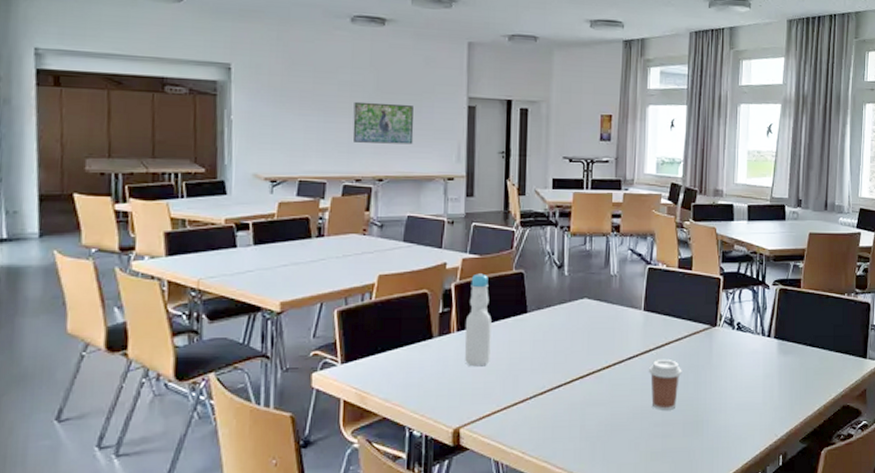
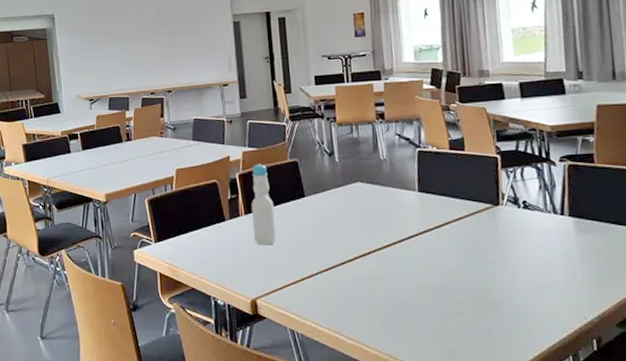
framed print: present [352,101,414,145] -> none [143,28,192,63]
coffee cup: present [649,360,682,410] -> none [431,239,467,288]

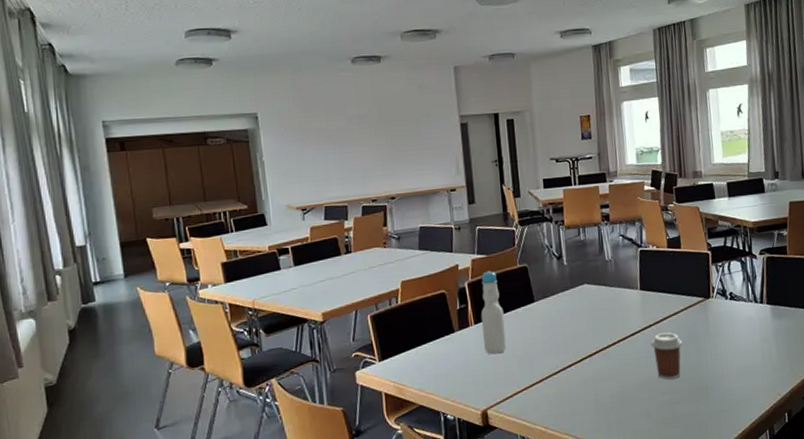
coffee cup: none [431,239,467,288] -> present [651,333,683,380]

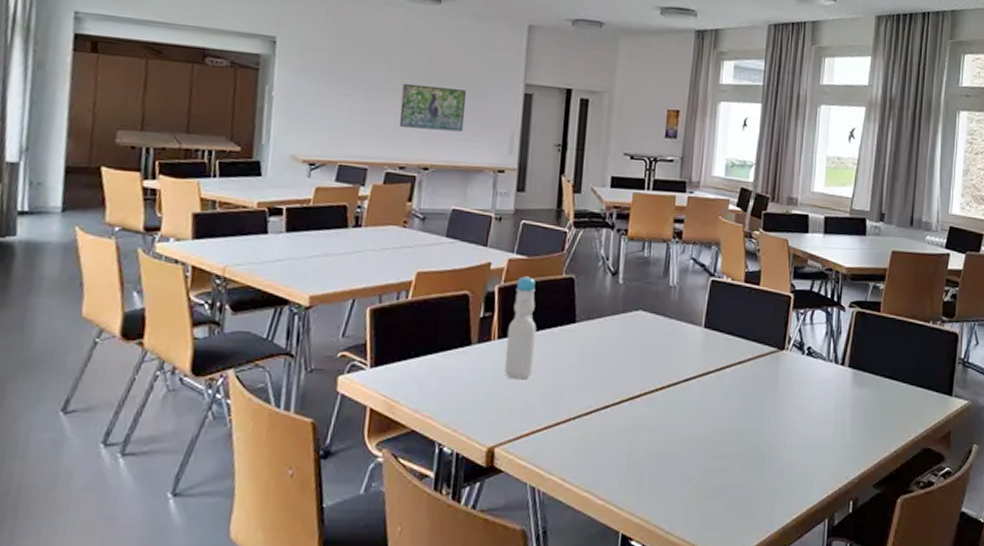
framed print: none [362,129,417,168] -> present [399,83,466,132]
coffee cup: present [651,333,683,380] -> none [707,384,744,441]

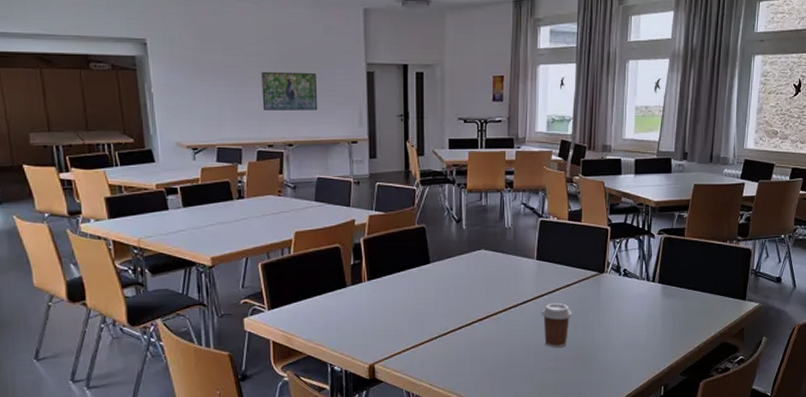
bottle: present [505,276,537,380] -> none [374,229,398,312]
coffee cup: none [707,384,744,441] -> present [542,303,572,348]

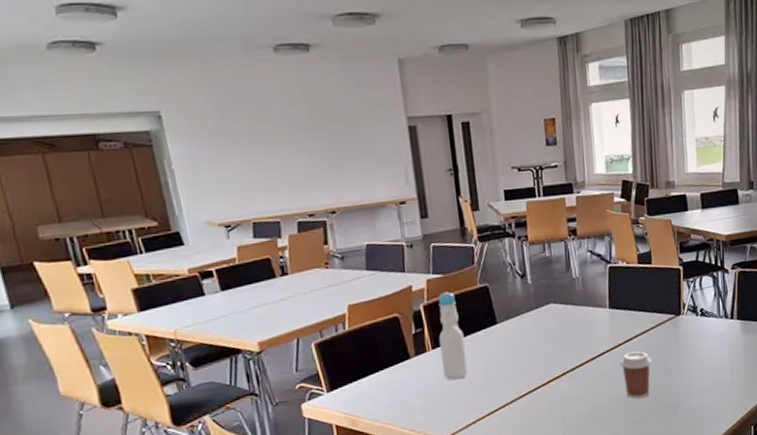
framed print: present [261,71,318,111] -> none [292,133,360,177]
bottle: none [374,229,398,312] -> present [438,291,468,380]

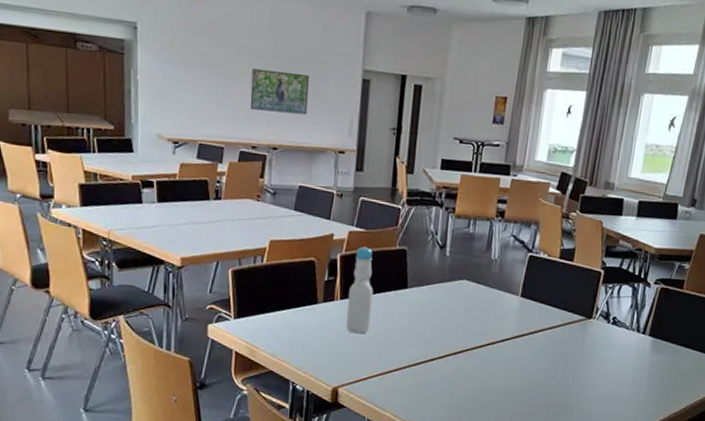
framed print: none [292,133,360,177] -> present [250,68,309,115]
coffee cup: present [620,351,652,399] -> none [519,345,553,393]

